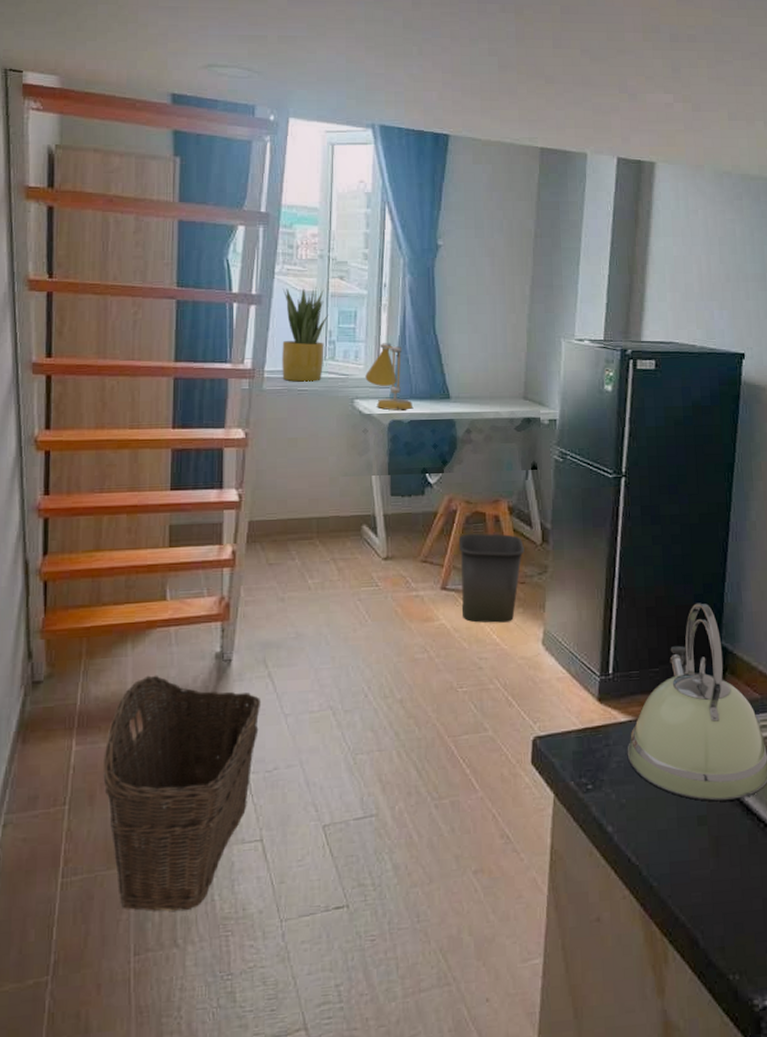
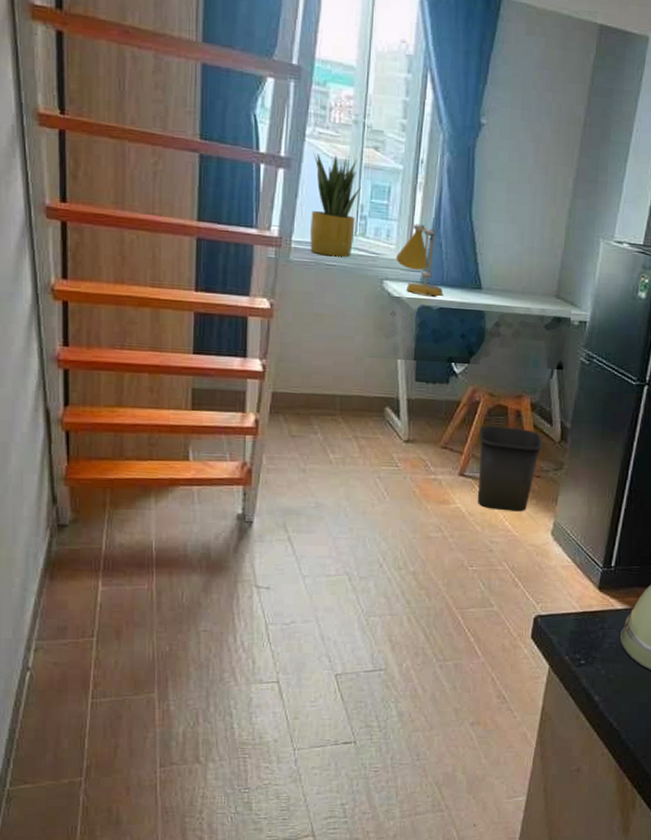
wicker basket: present [103,675,262,912] -> none [129,529,281,735]

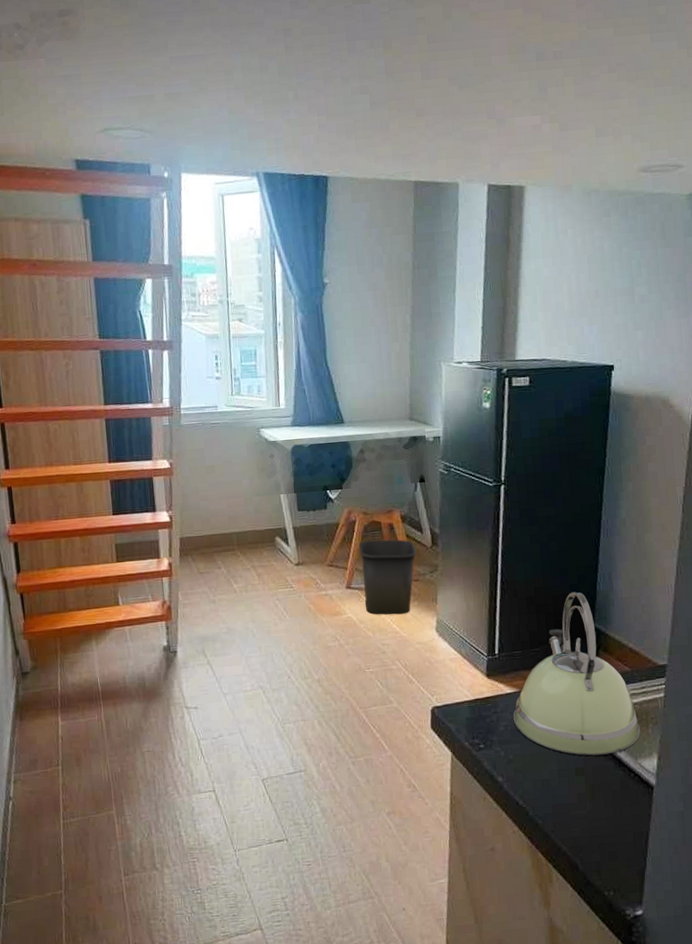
planter: present [310,153,362,258] -> none [189,330,232,417]
table lamp: present [396,224,443,297] -> none [268,376,311,437]

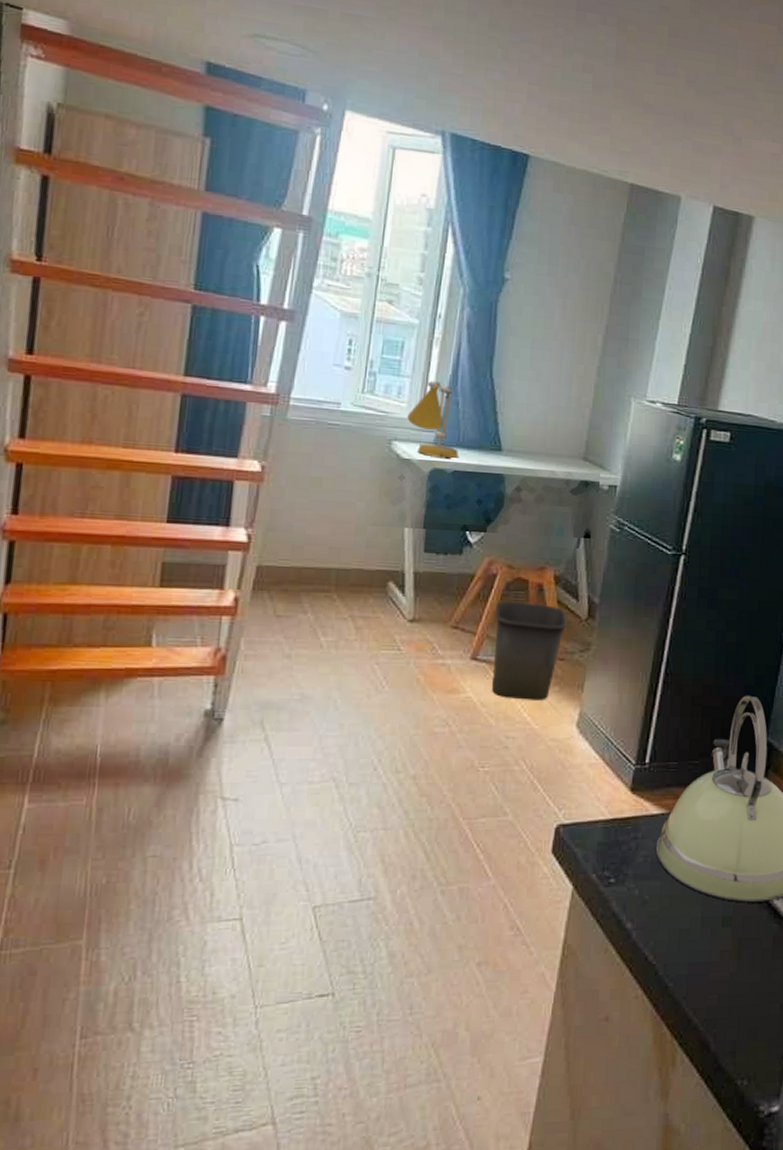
table lamp: none [268,376,311,437] -> present [407,381,458,459]

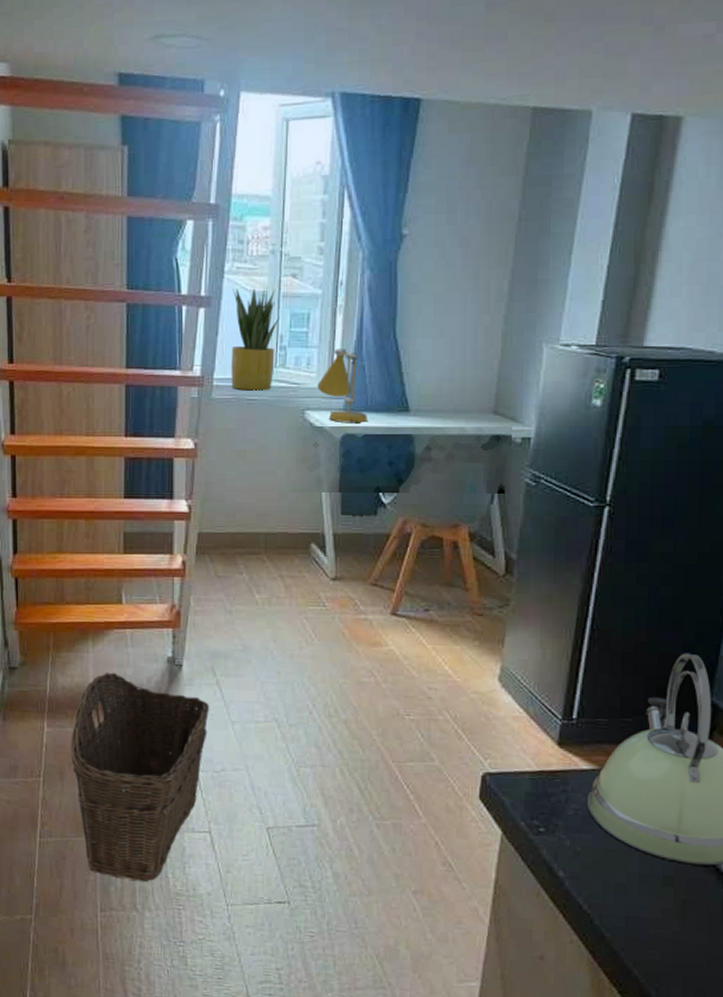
wicker basket: none [58,729,254,993] -> present [71,672,210,882]
planter: none [311,306,372,416] -> present [231,286,281,391]
waste bin: present [492,601,569,700] -> none [412,558,486,654]

